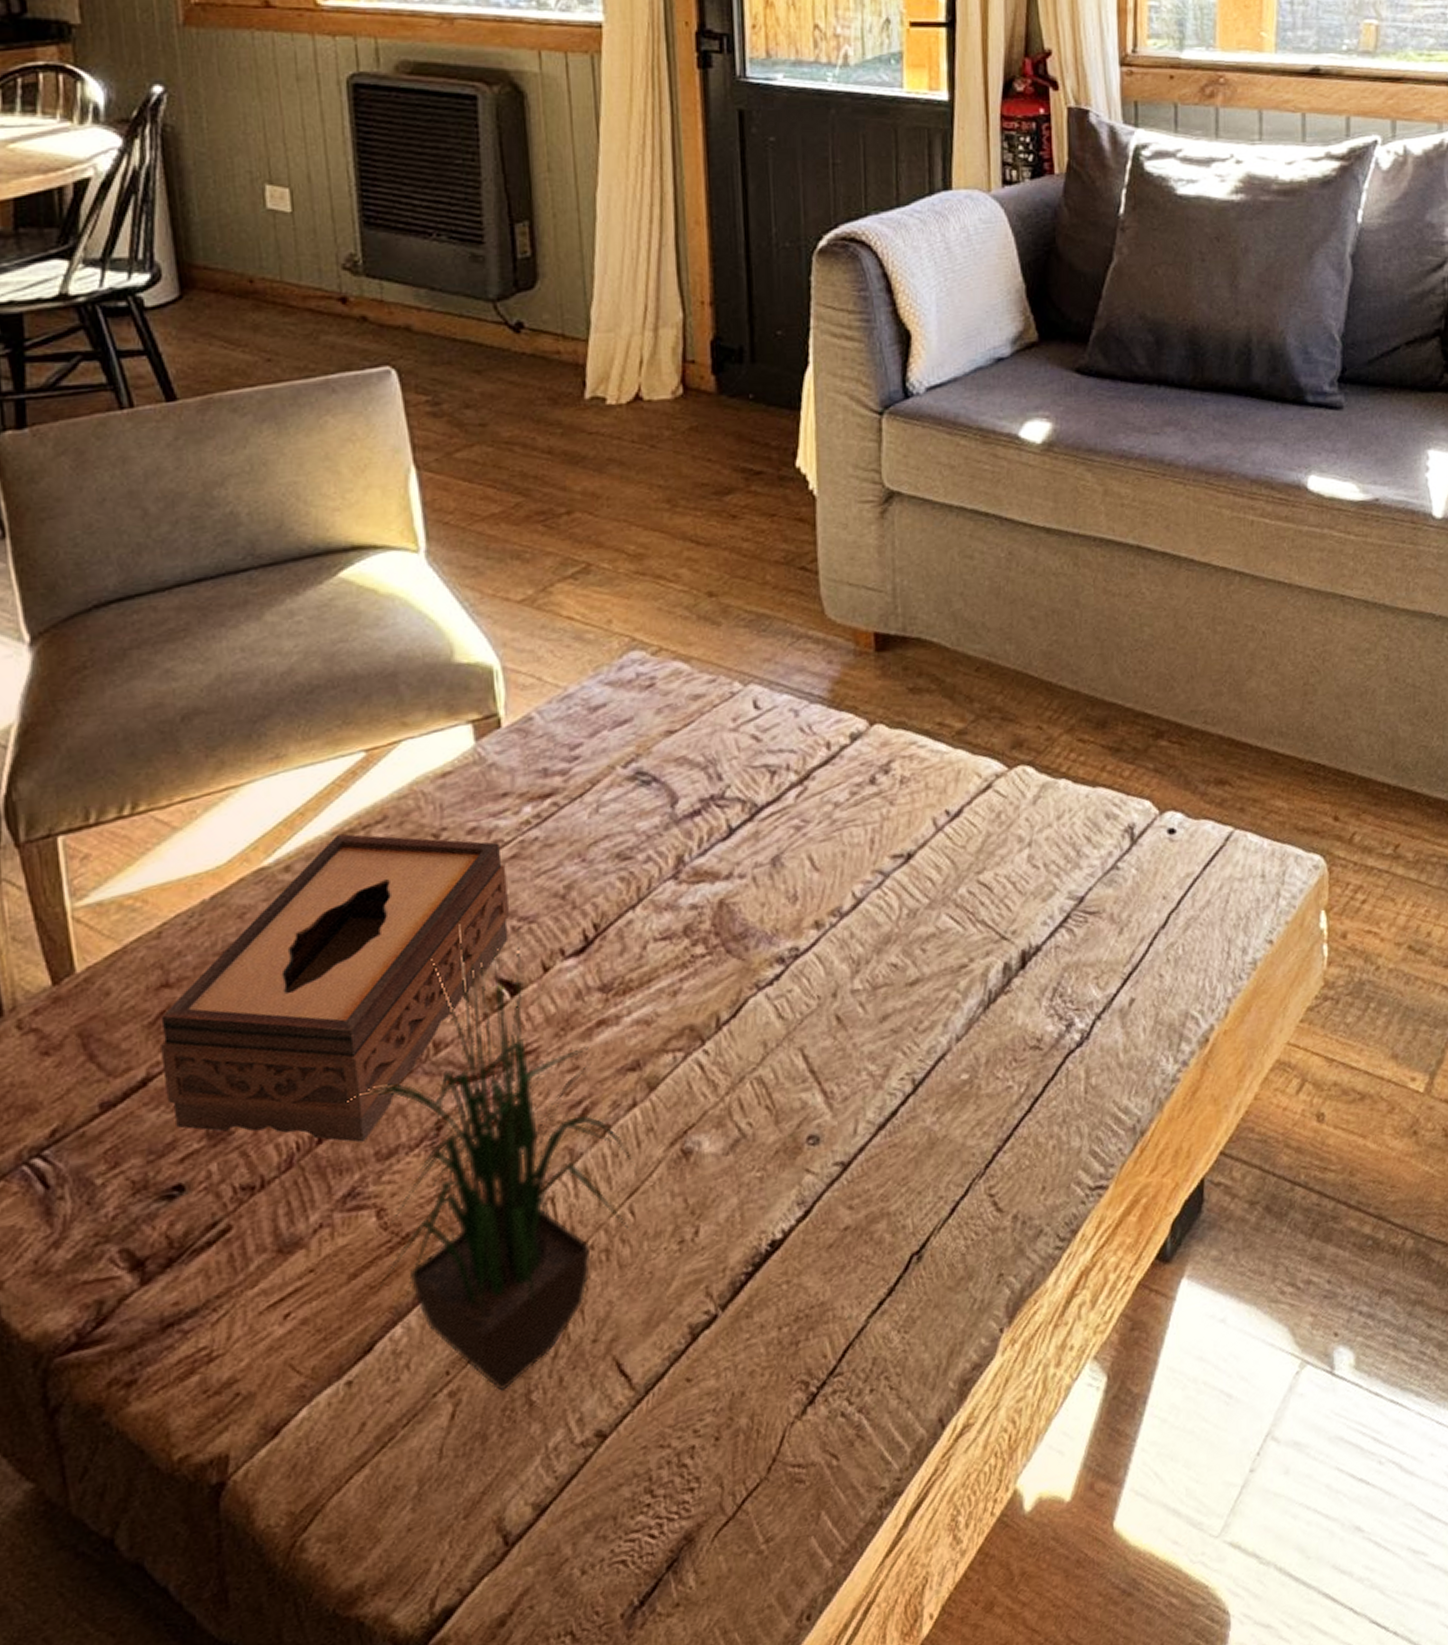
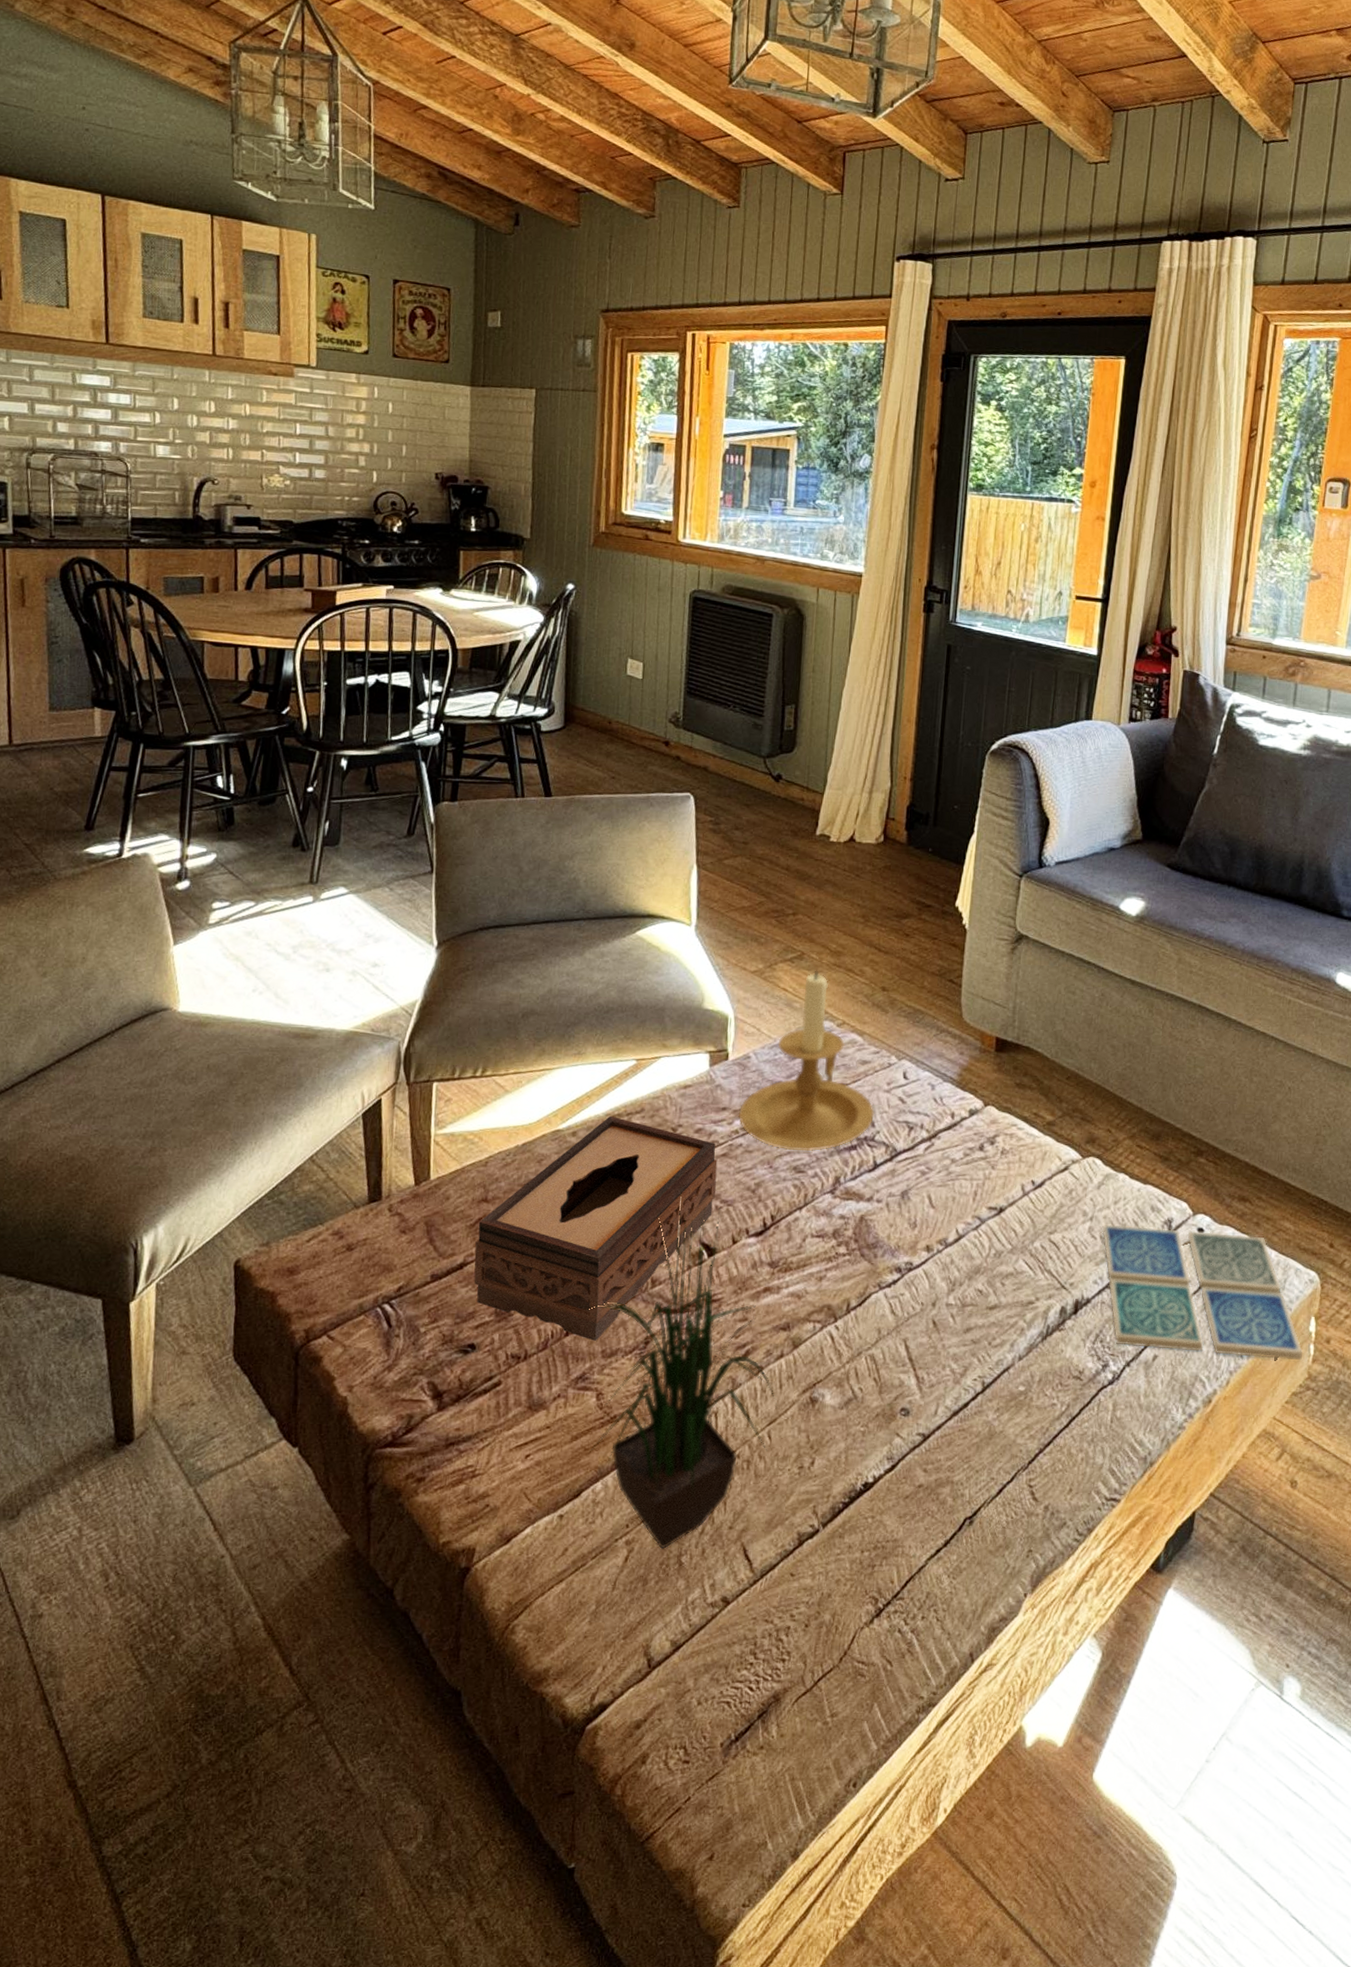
candle holder: none [527,584,720,835] -> present [739,970,874,1152]
drink coaster: none [1045,825,1315,995] -> present [1102,1224,1303,1361]

